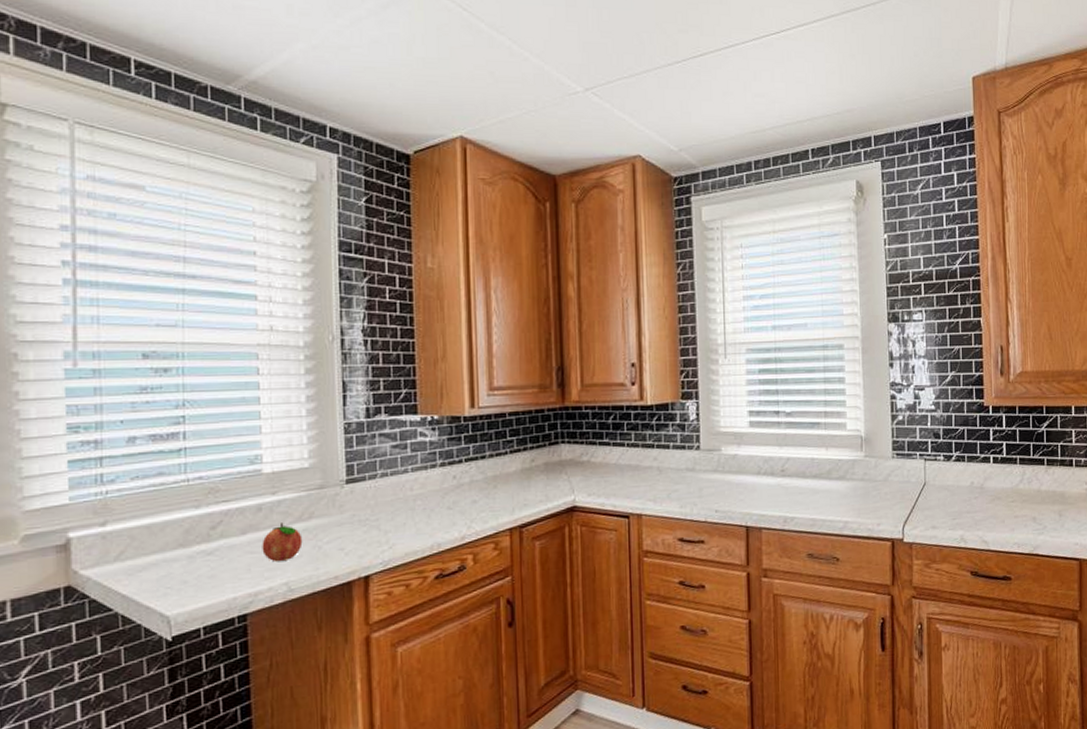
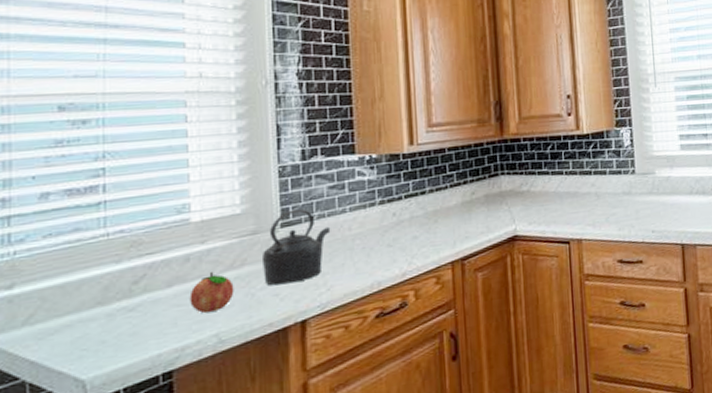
kettle: none [328,466,393,540] -> present [261,209,331,286]

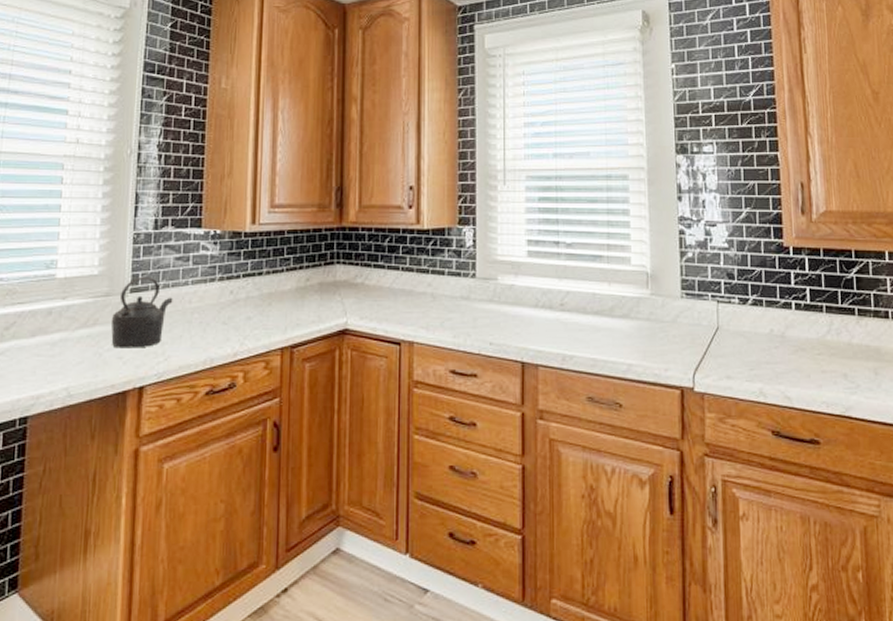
fruit: present [189,272,234,313] -> none [48,328,86,365]

